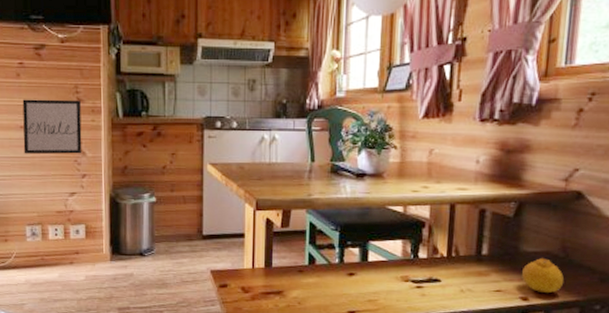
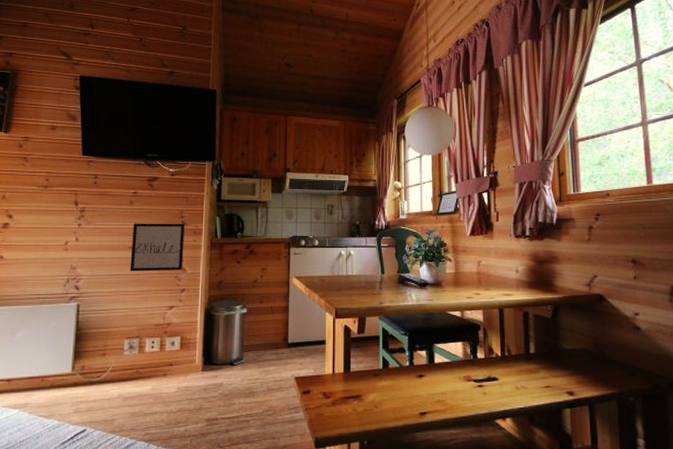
fruit: present [522,258,565,293] -> none [565,355,601,387]

